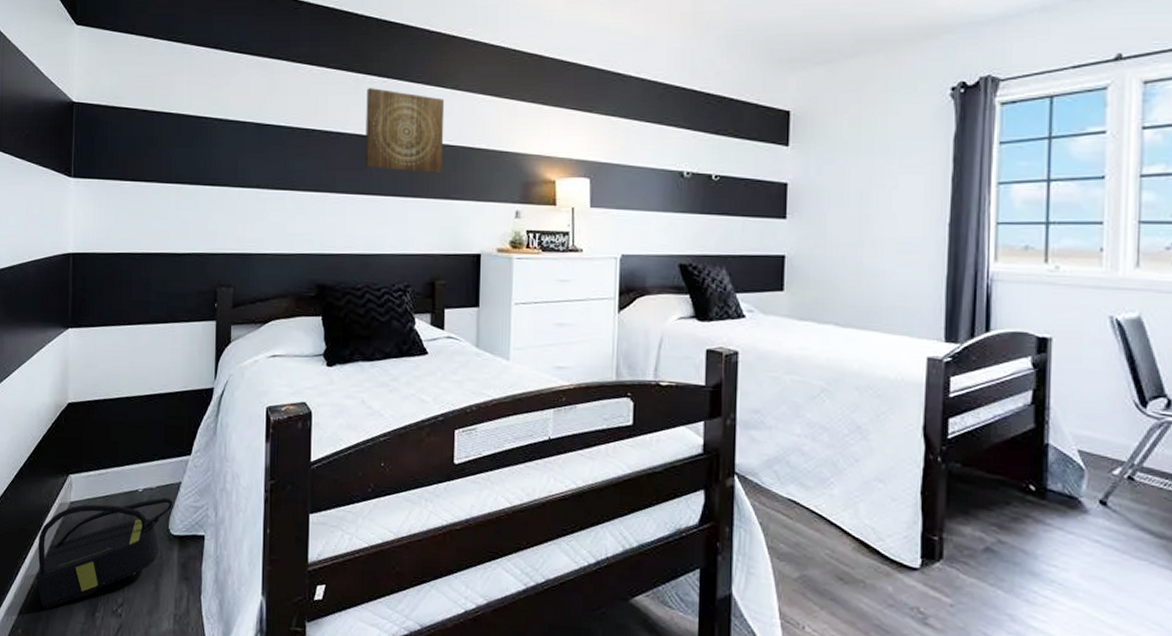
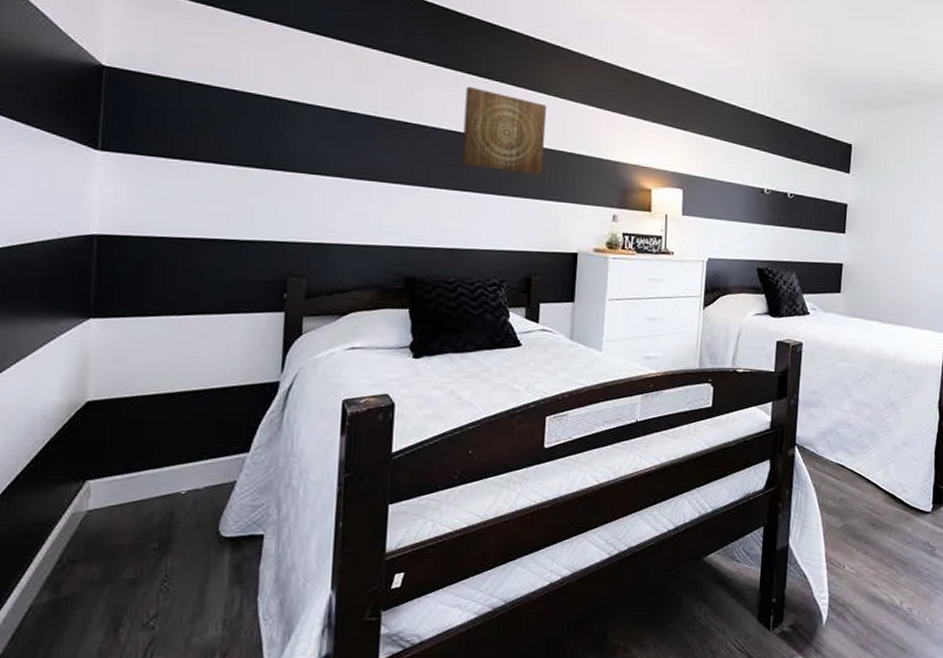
backpack: present [36,497,173,609] -> none [36,498,226,631]

